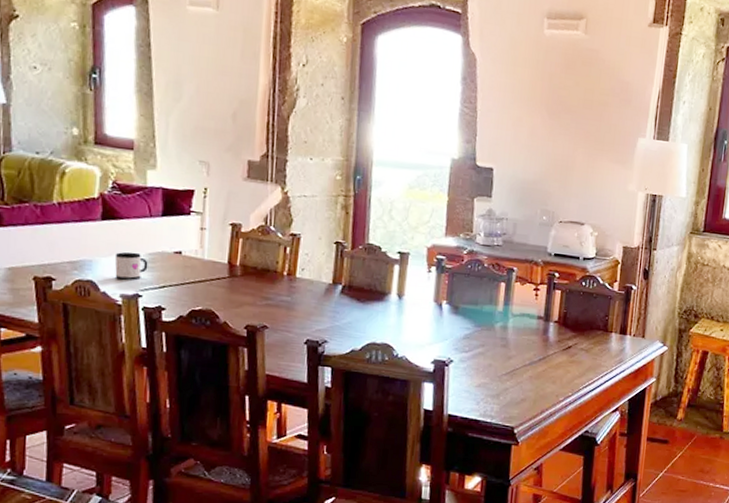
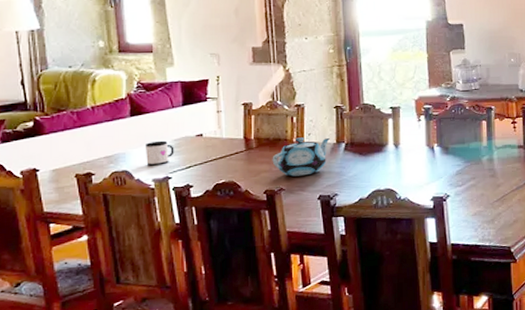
teapot: none [257,271,326,316] -> present [272,137,330,177]

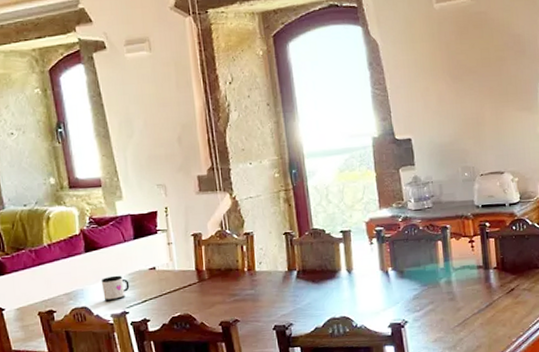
teapot: present [272,137,330,177] -> none [225,265,281,307]

